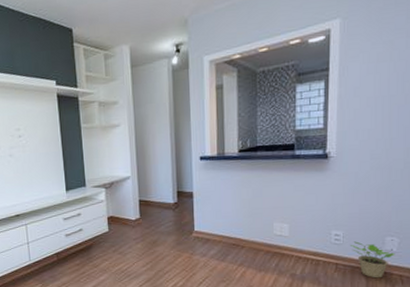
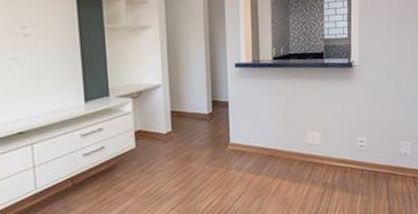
potted plant: present [351,241,395,279] -> none [373,147,409,182]

